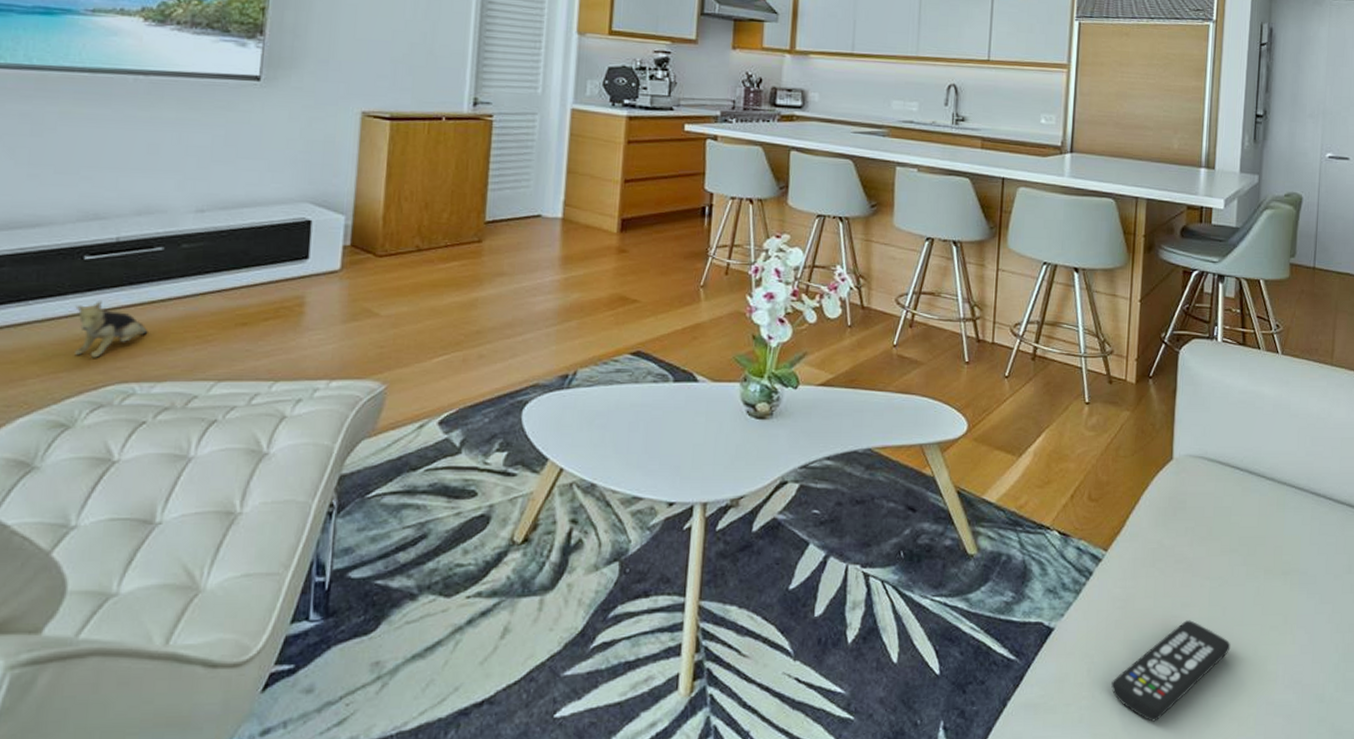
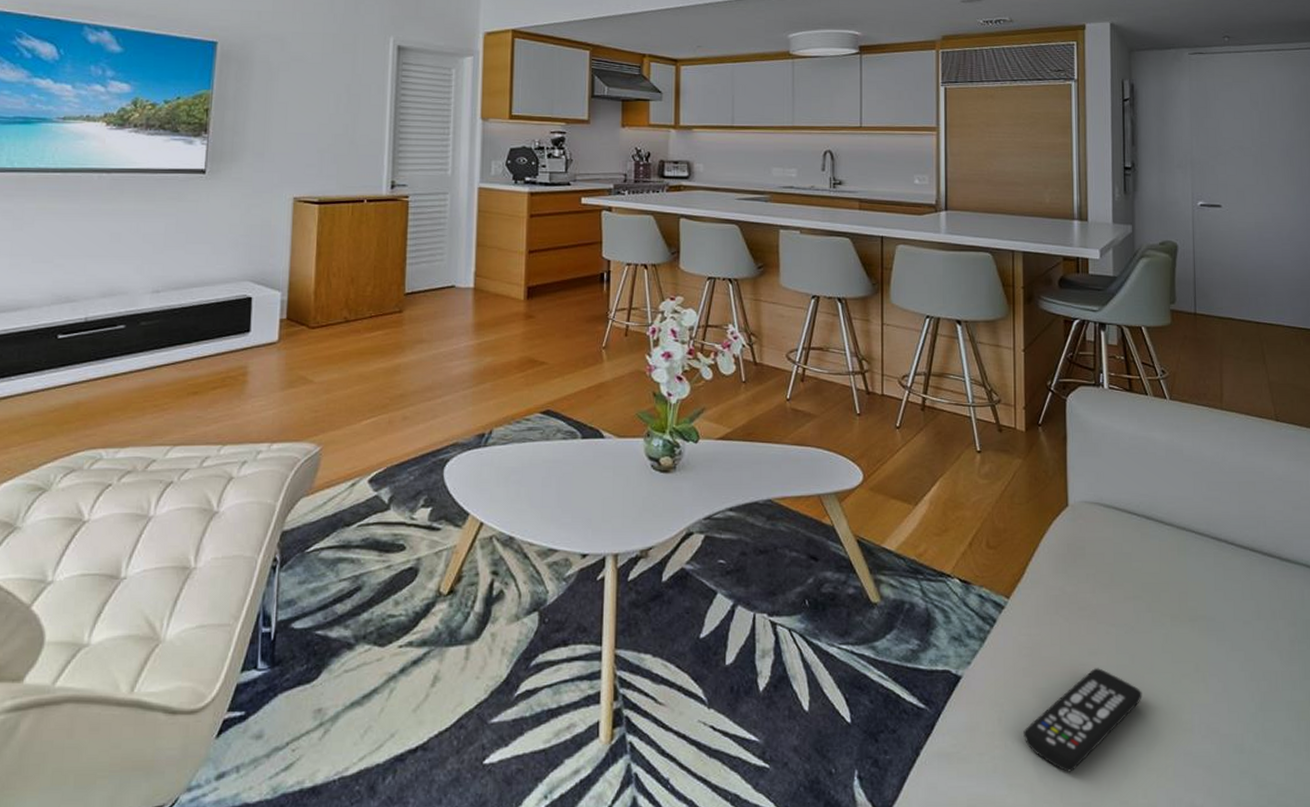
plush toy: present [75,301,148,358] -> none [50,375,113,427]

